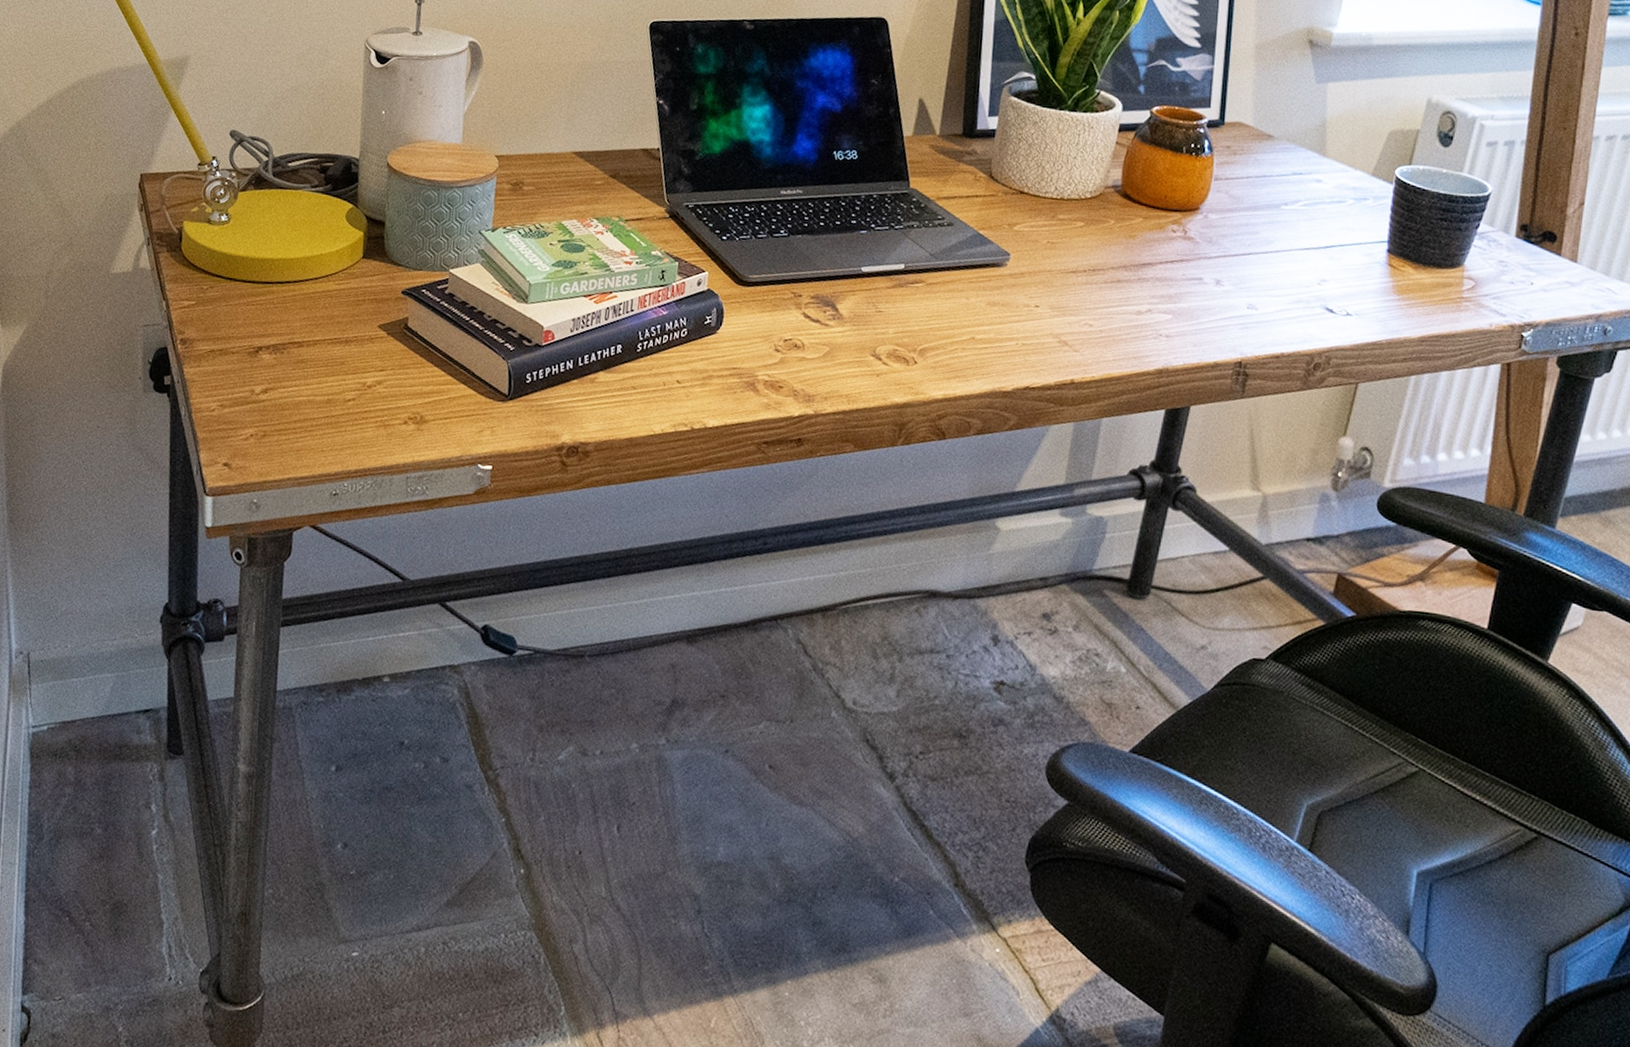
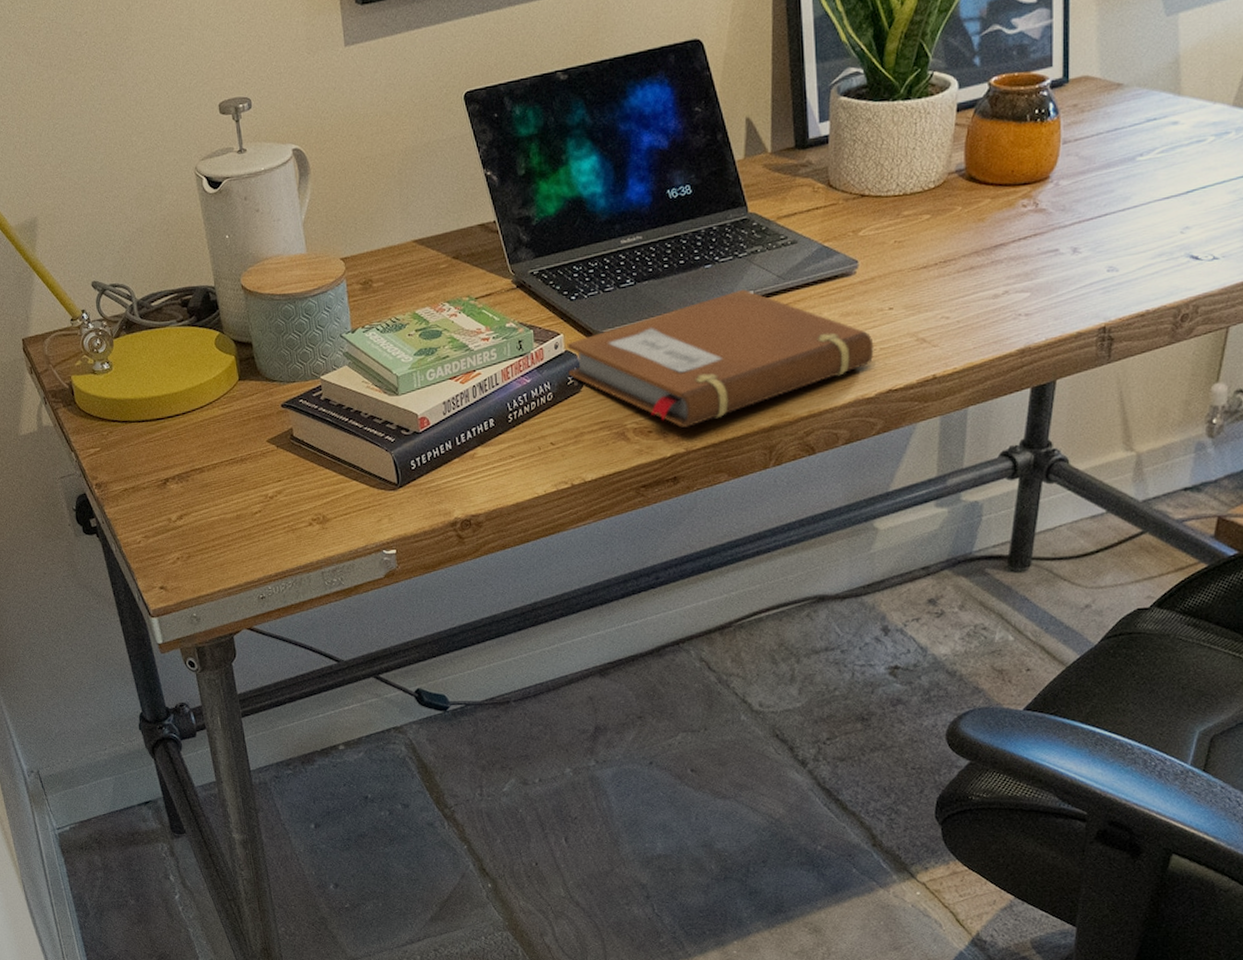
notebook: none [707,260,1017,389] -> present [567,289,874,428]

